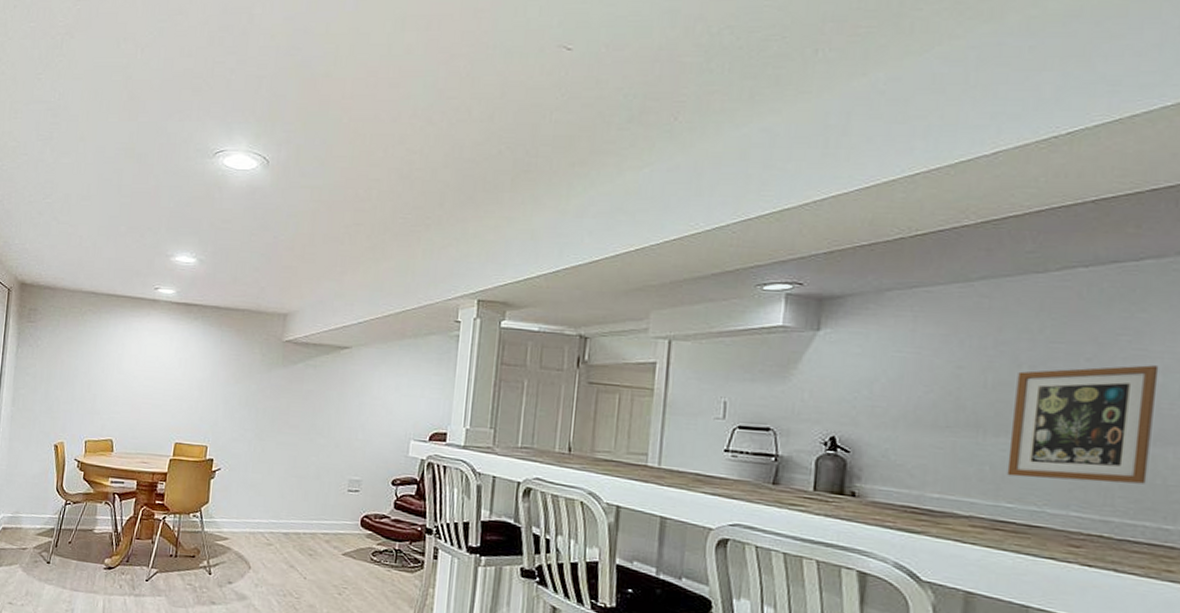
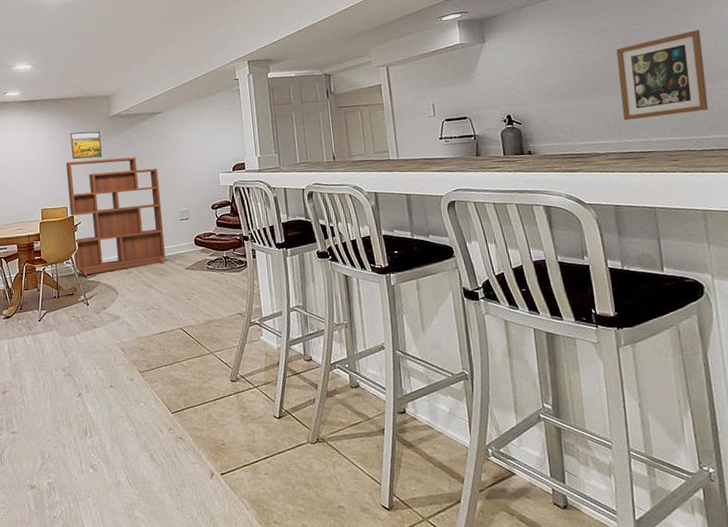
spice rack: none [203,389,331,544] -> present [66,157,166,276]
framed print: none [225,353,267,391] -> present [70,131,102,160]

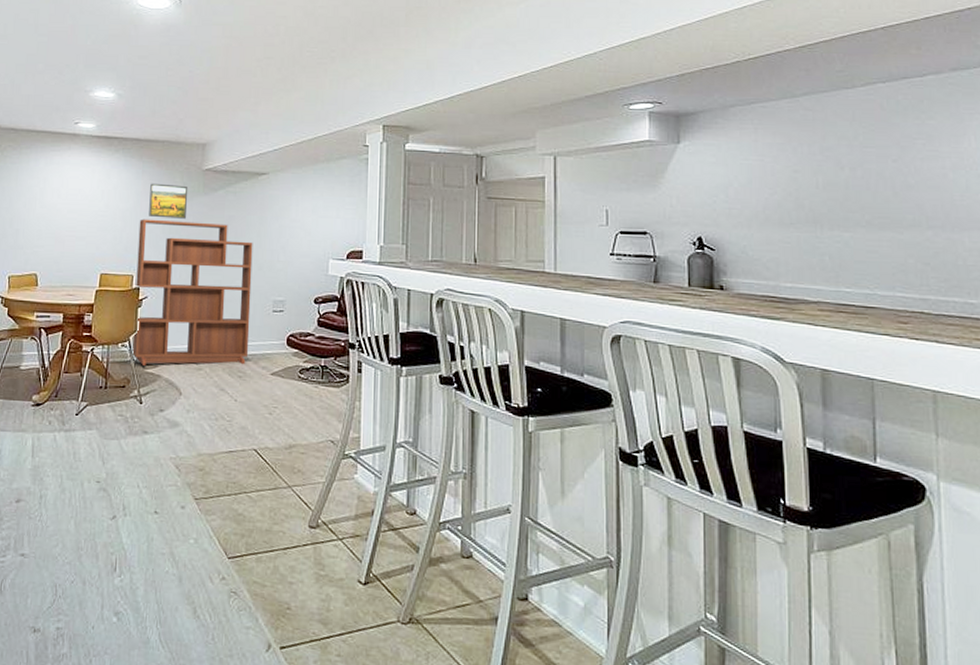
wall art: present [616,29,709,121] -> none [842,164,951,266]

